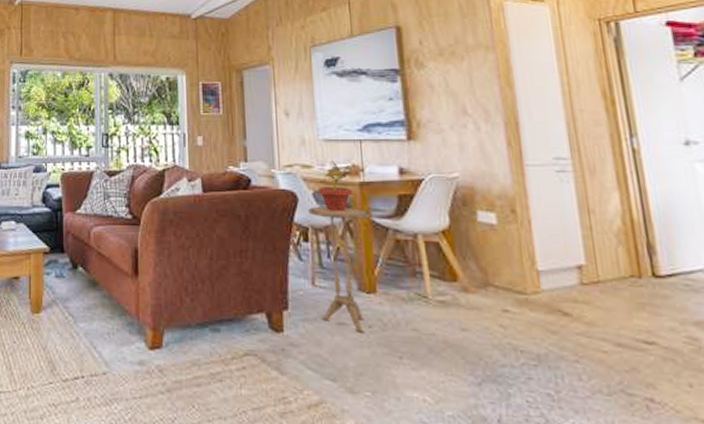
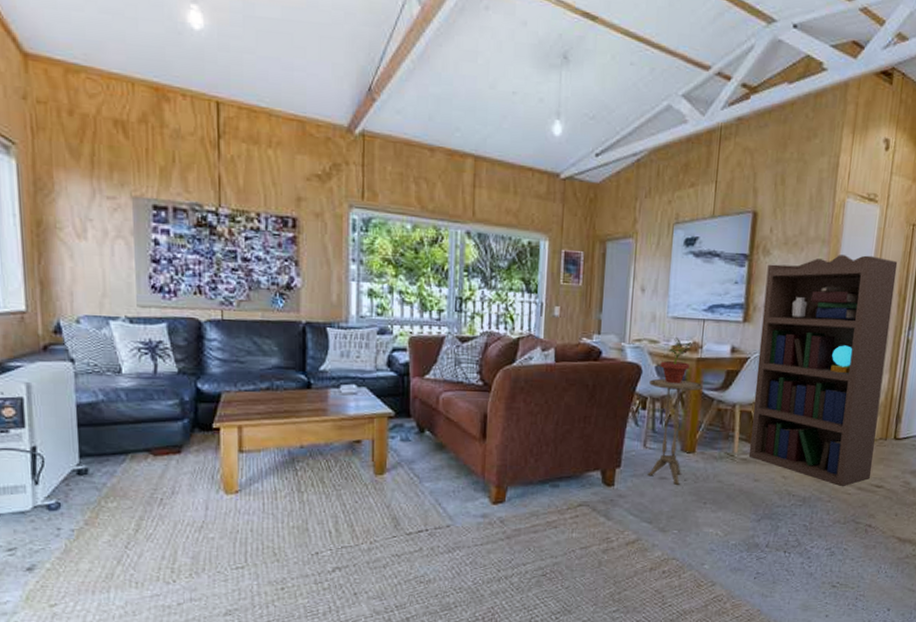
bookshelf: none [424,57,633,341] -> present [749,255,898,486]

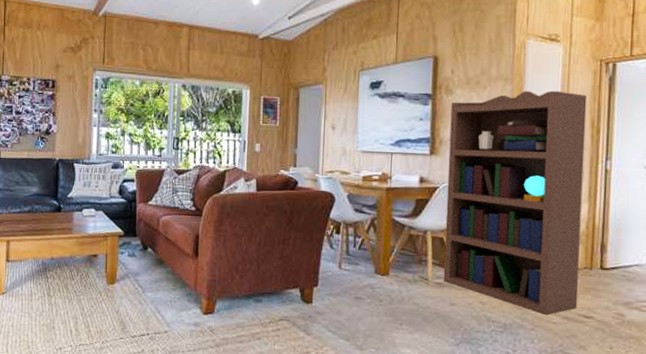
side table: present [647,378,703,485] -> none [342,206,394,305]
potted plant: present [660,337,694,384] -> none [352,169,383,212]

